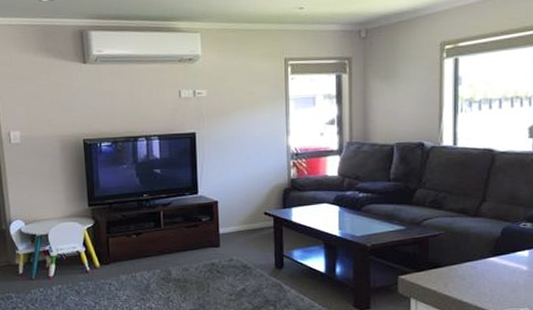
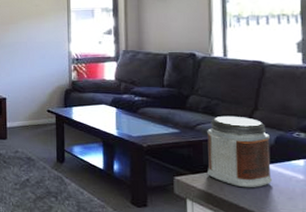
jar: none [432,208,497,283] -> present [206,115,273,188]

